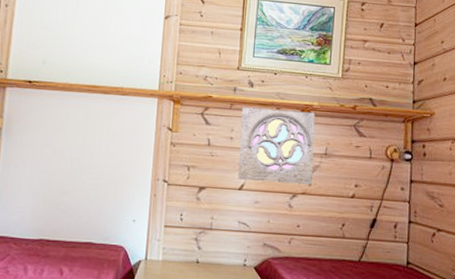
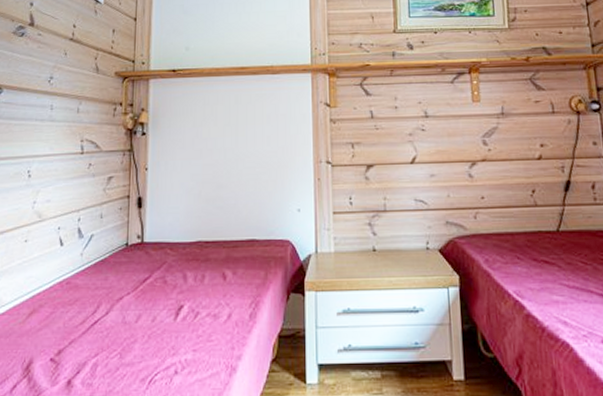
wall ornament: present [238,107,315,186] -> none [404,69,493,152]

